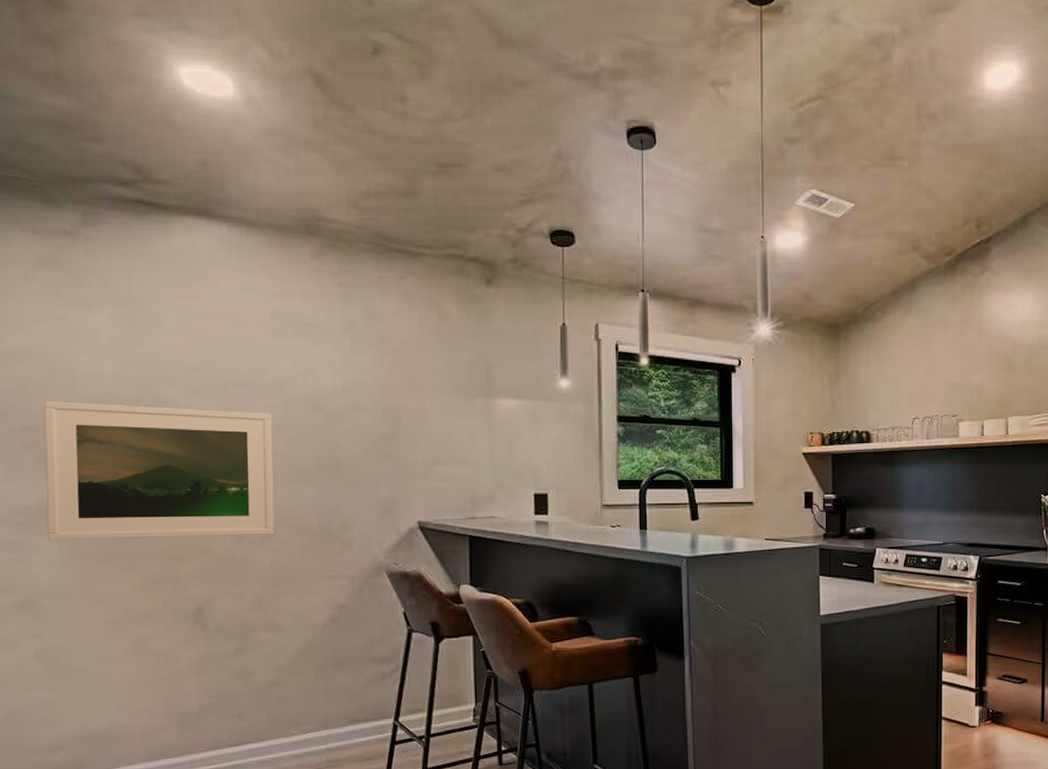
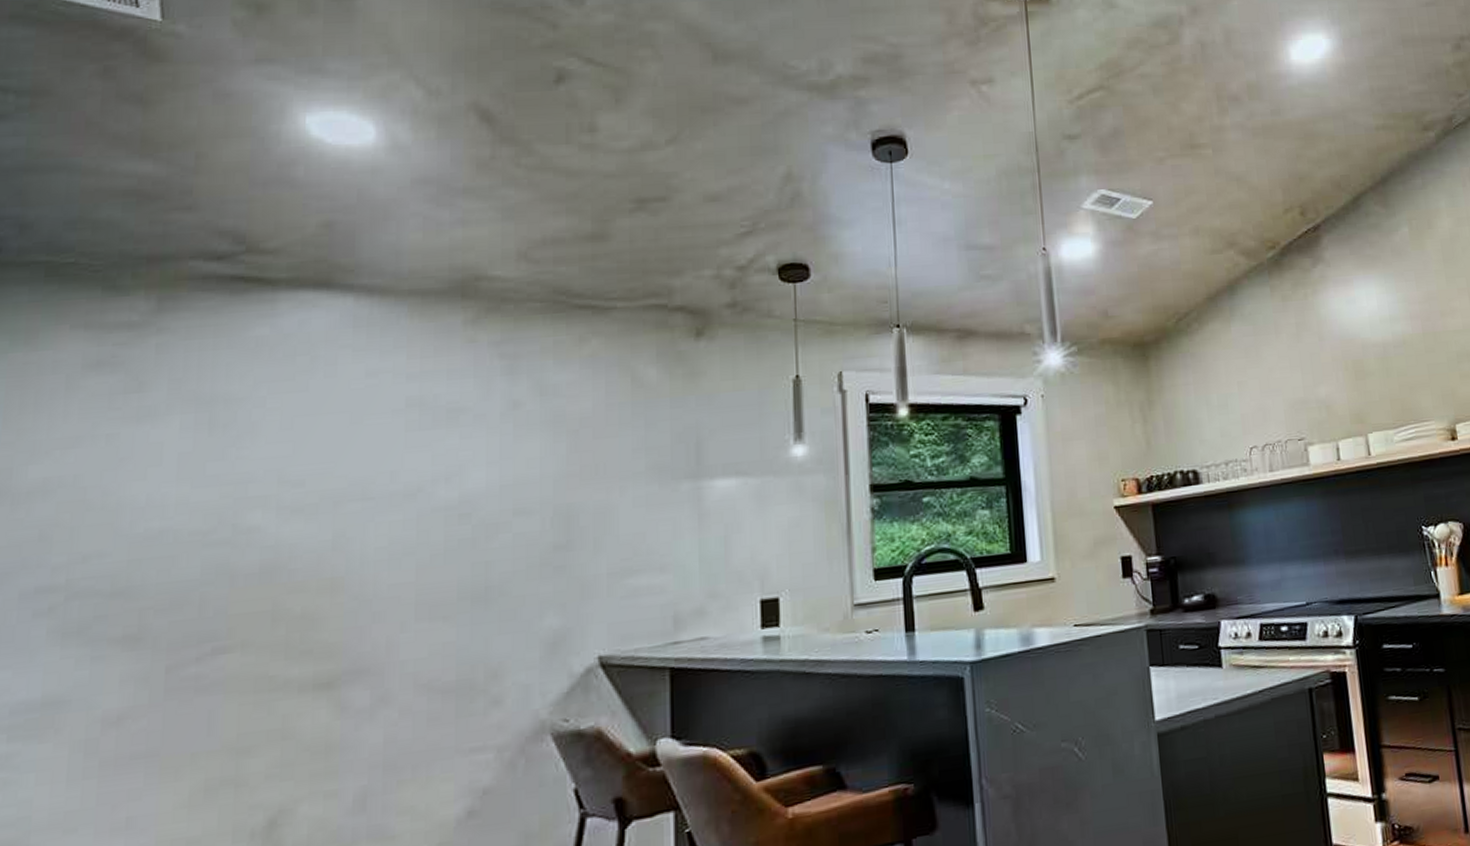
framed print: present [43,401,274,541] -> none [53,531,399,748]

